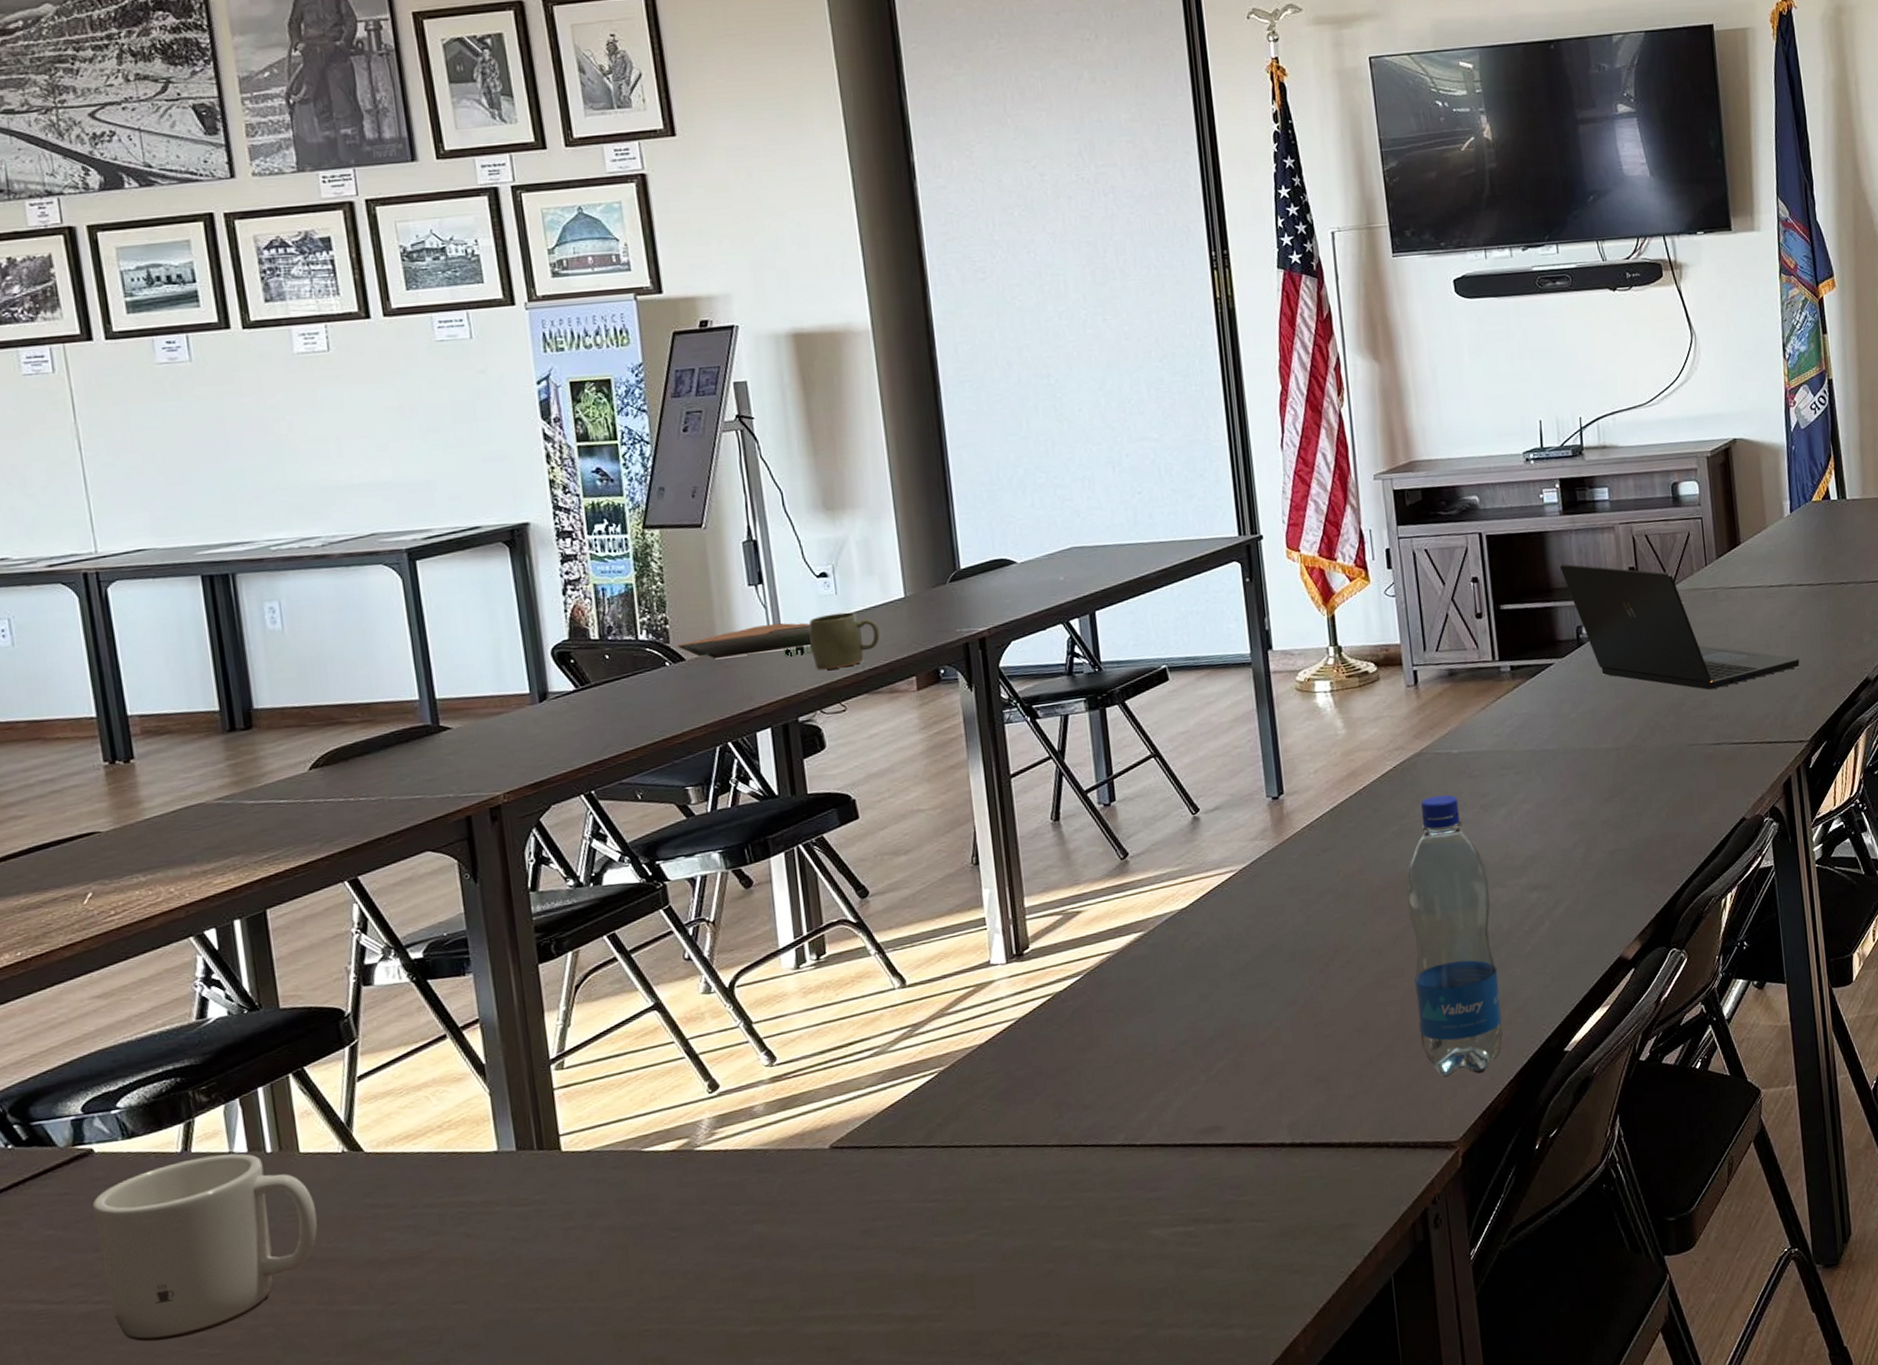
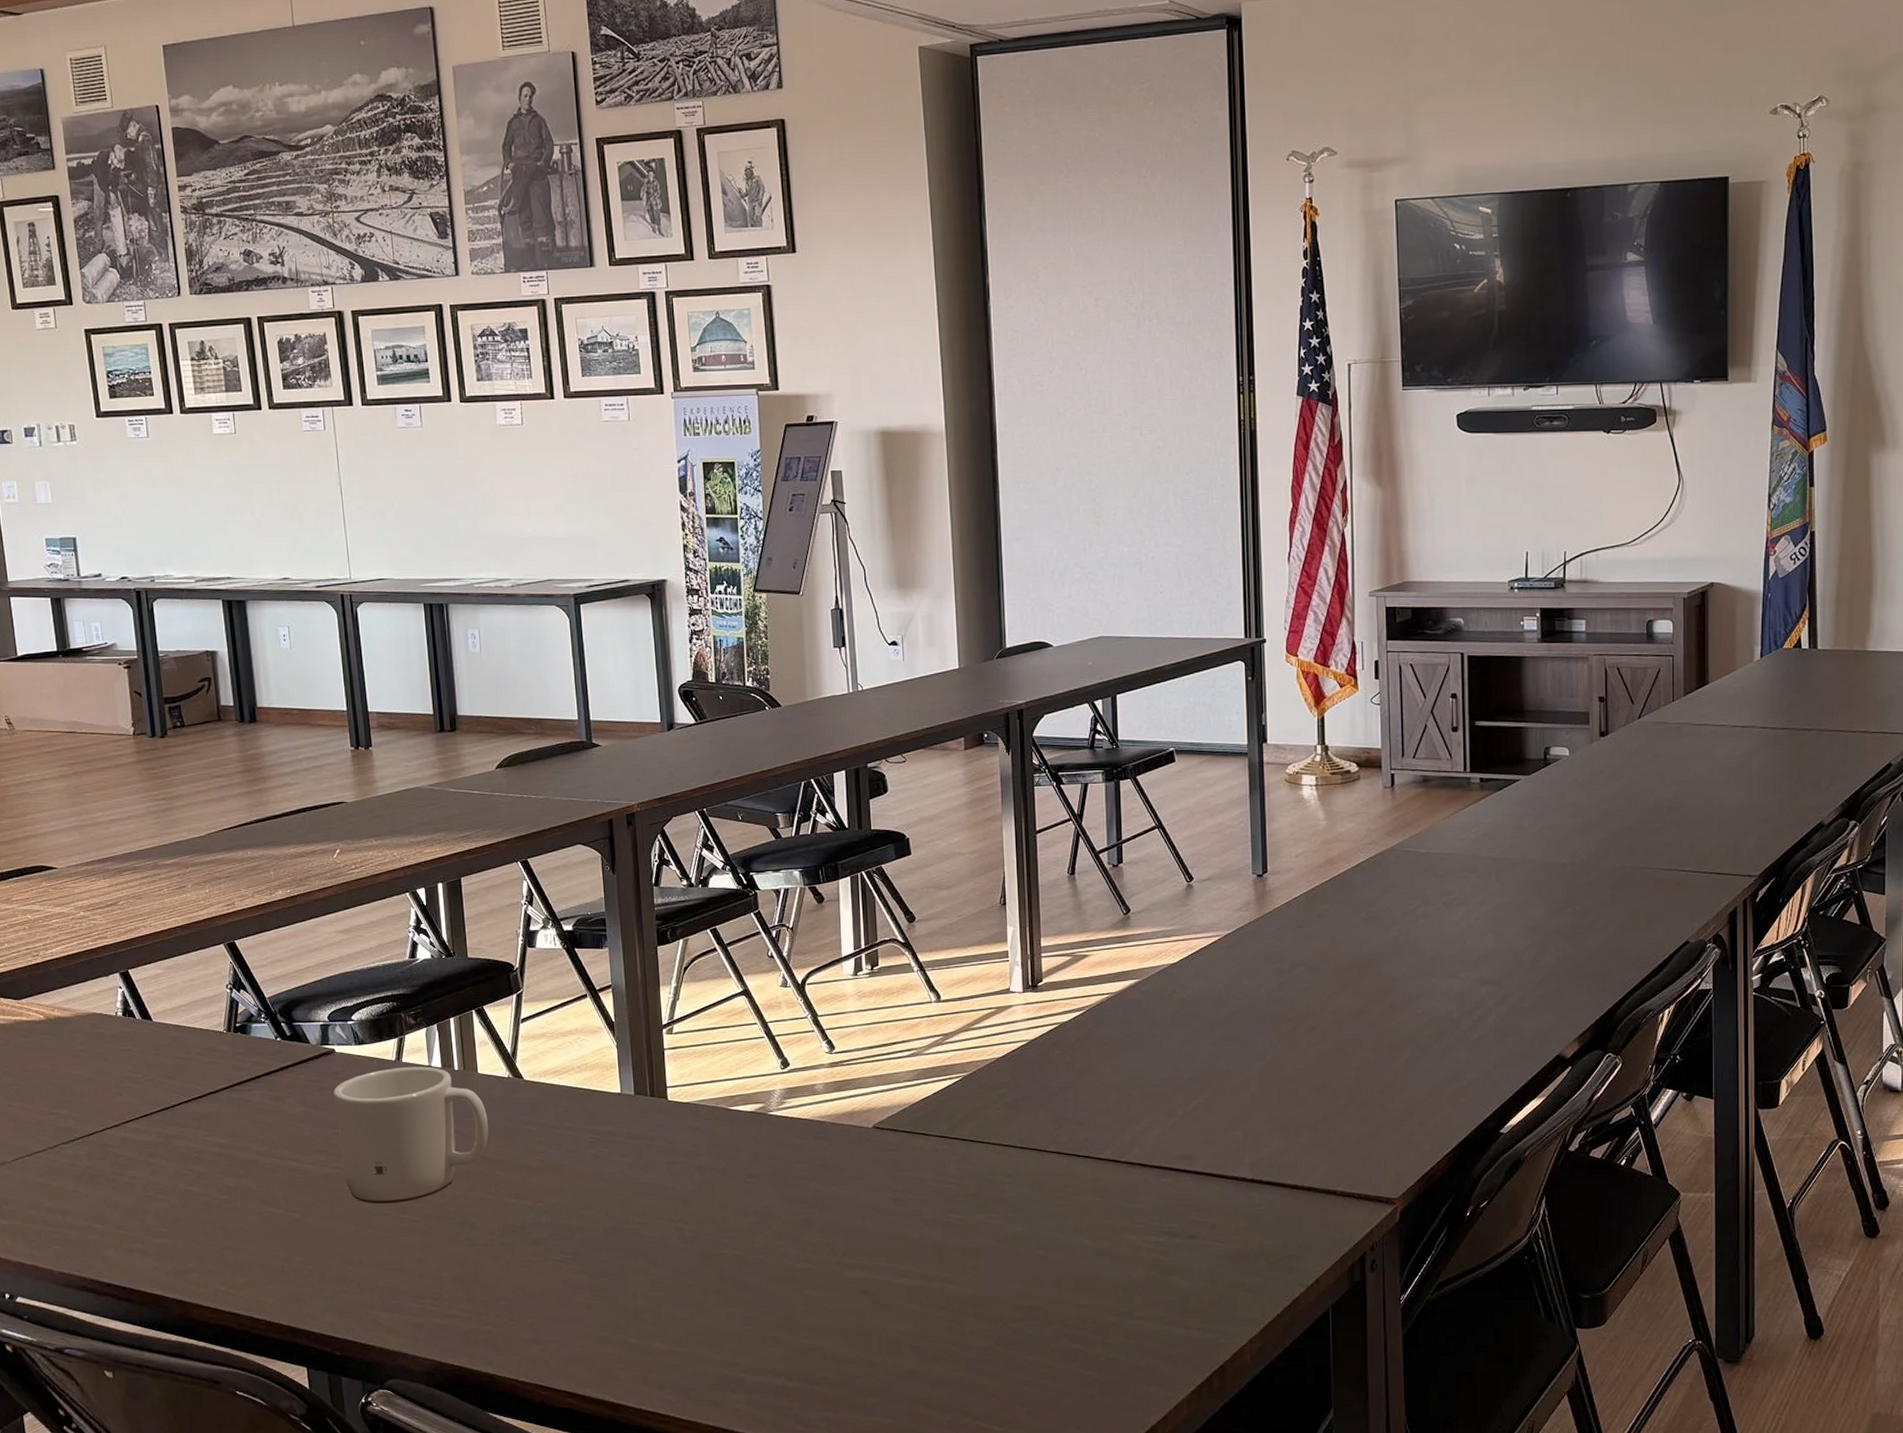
papers: present [676,622,813,660] -> none [775,681,882,711]
mug: present [808,612,880,670] -> none [879,677,937,725]
bottle: present [1406,794,1503,1077] -> none [1369,889,1446,1142]
laptop: present [1559,563,1800,690] -> none [1533,688,1756,818]

